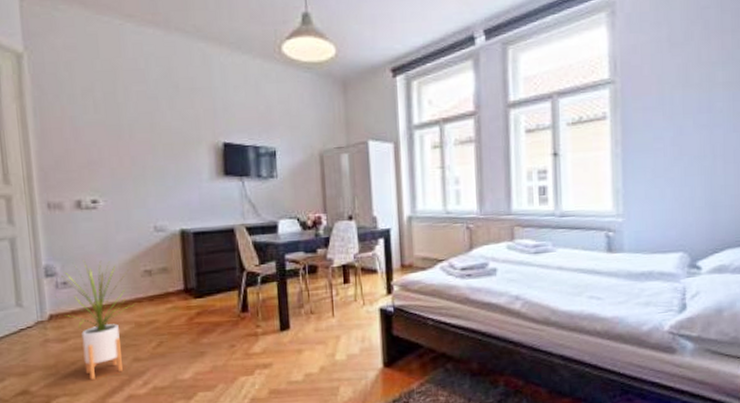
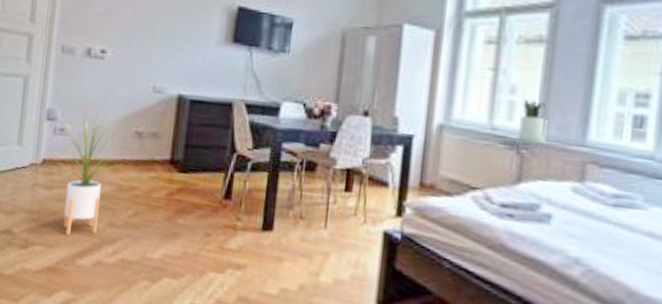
planter: none [464,187,486,219] -> present [515,99,547,144]

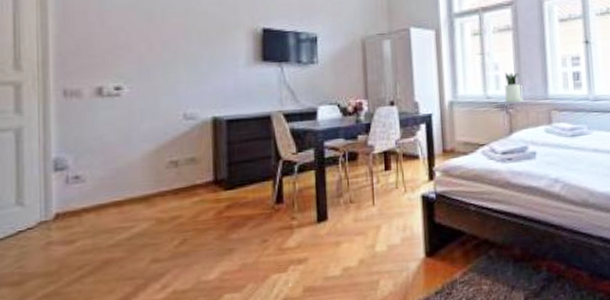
house plant: present [51,109,122,236] -> none [64,151,156,287]

